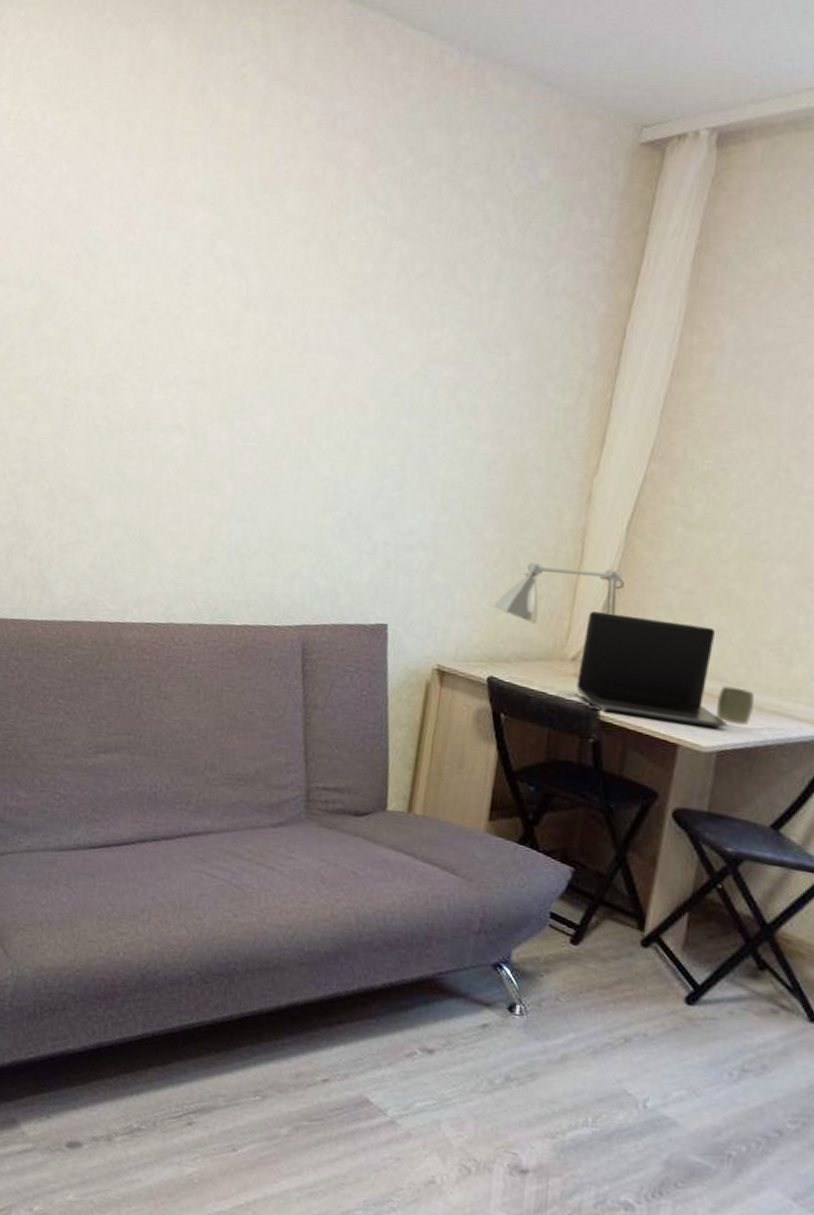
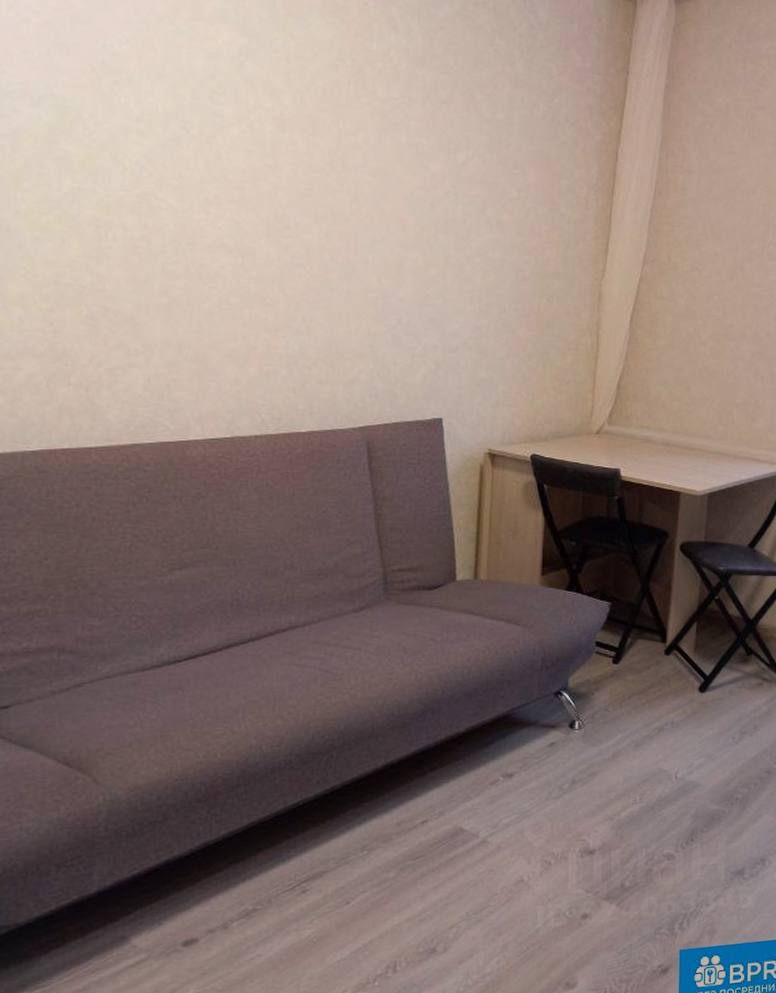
desk lamp: present [493,563,624,677] -> none [530,355,632,447]
laptop computer: present [576,611,727,728] -> none [602,391,713,476]
mug: present [716,685,755,726] -> none [706,441,732,471]

